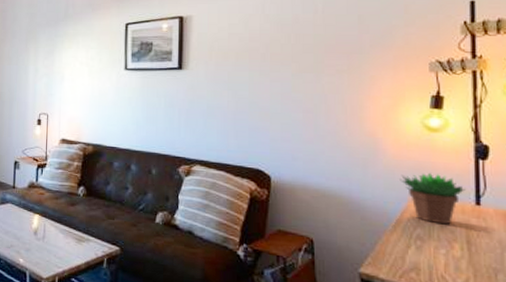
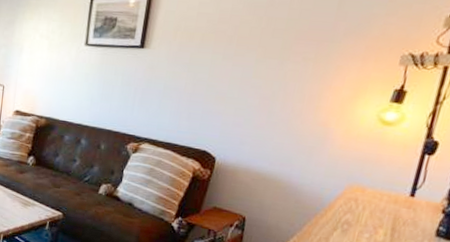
succulent plant: present [400,172,466,225] -> none [341,164,404,212]

